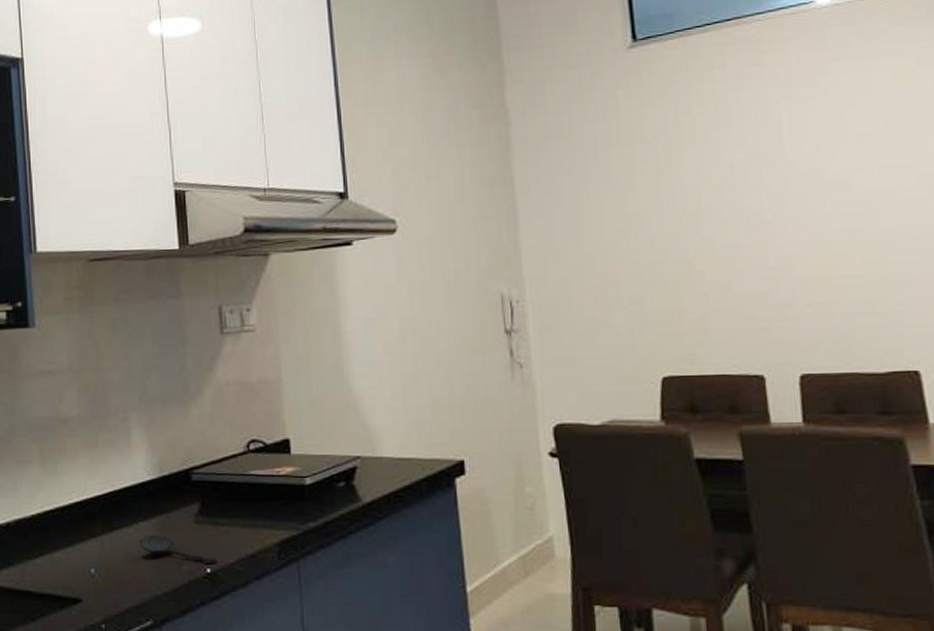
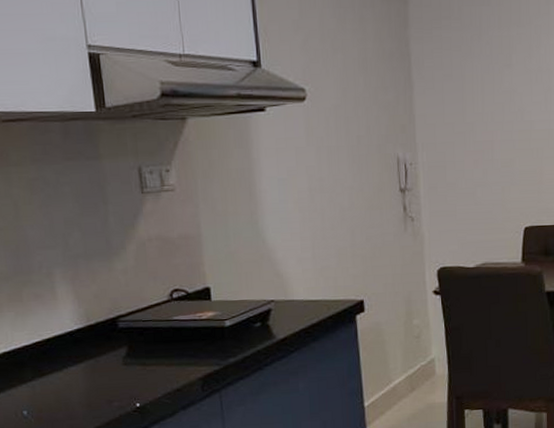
spoon: present [139,534,218,565] -> none [69,377,146,400]

